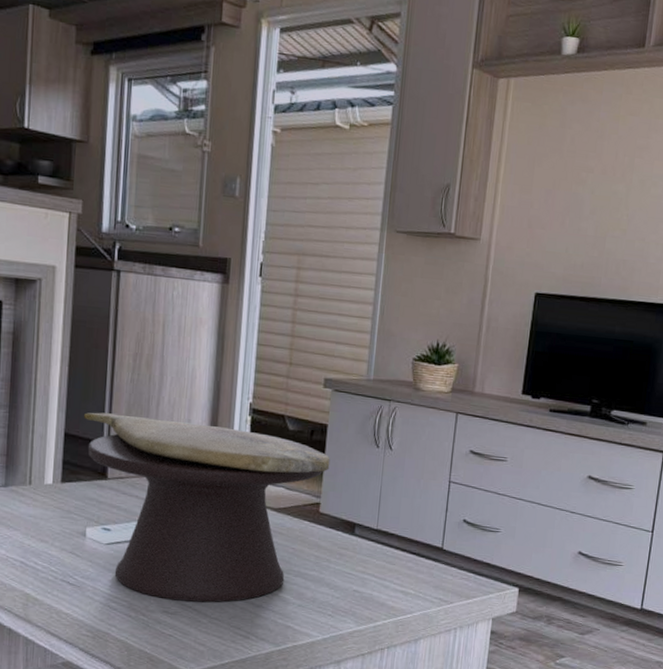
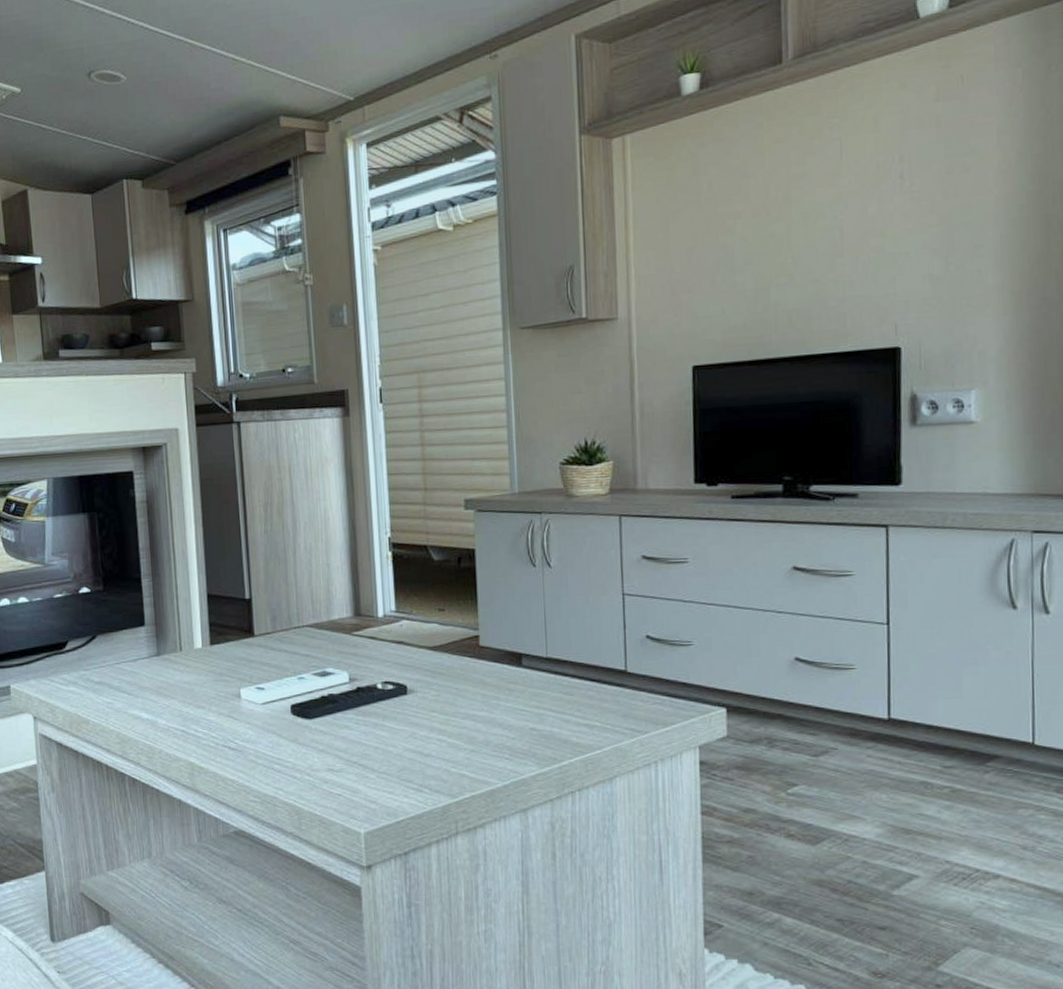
decorative bowl: present [83,412,330,603] -> none [223,567,484,757]

